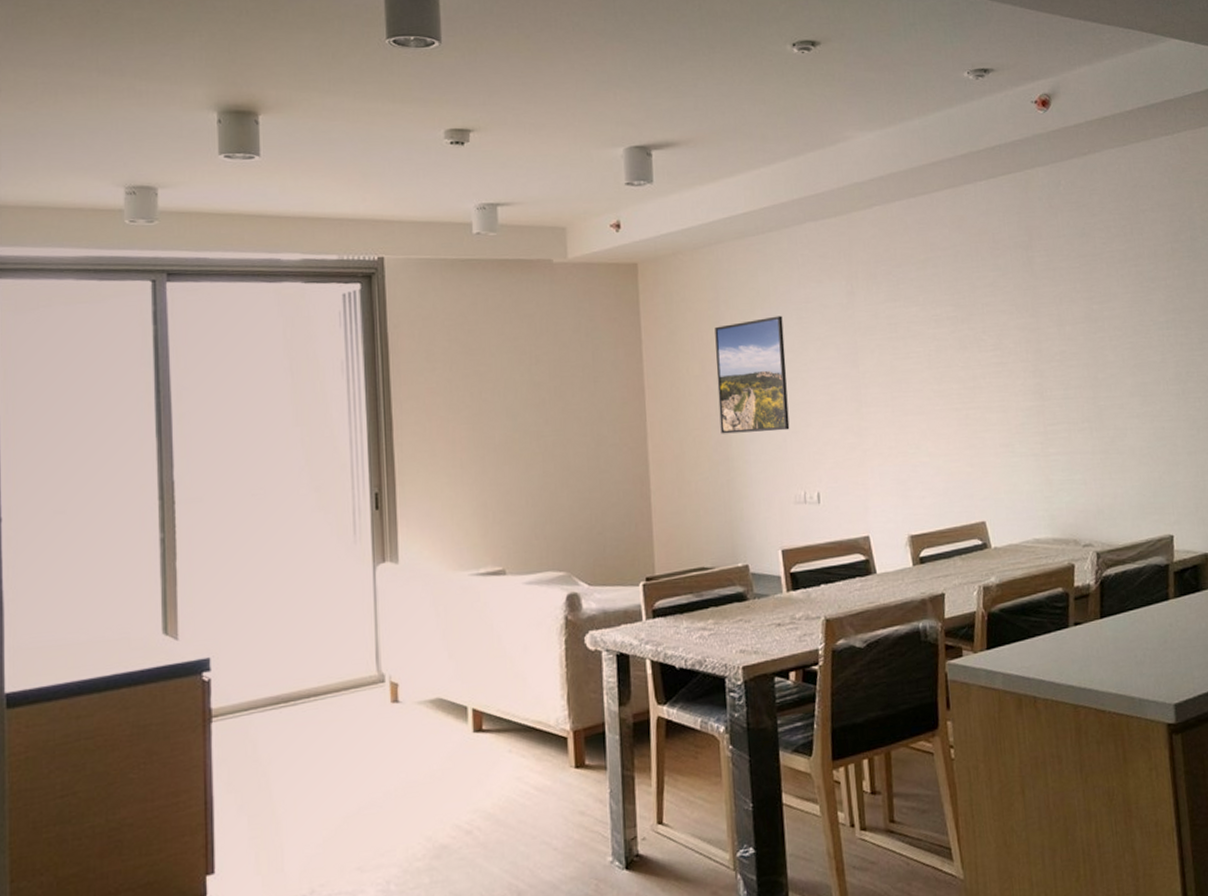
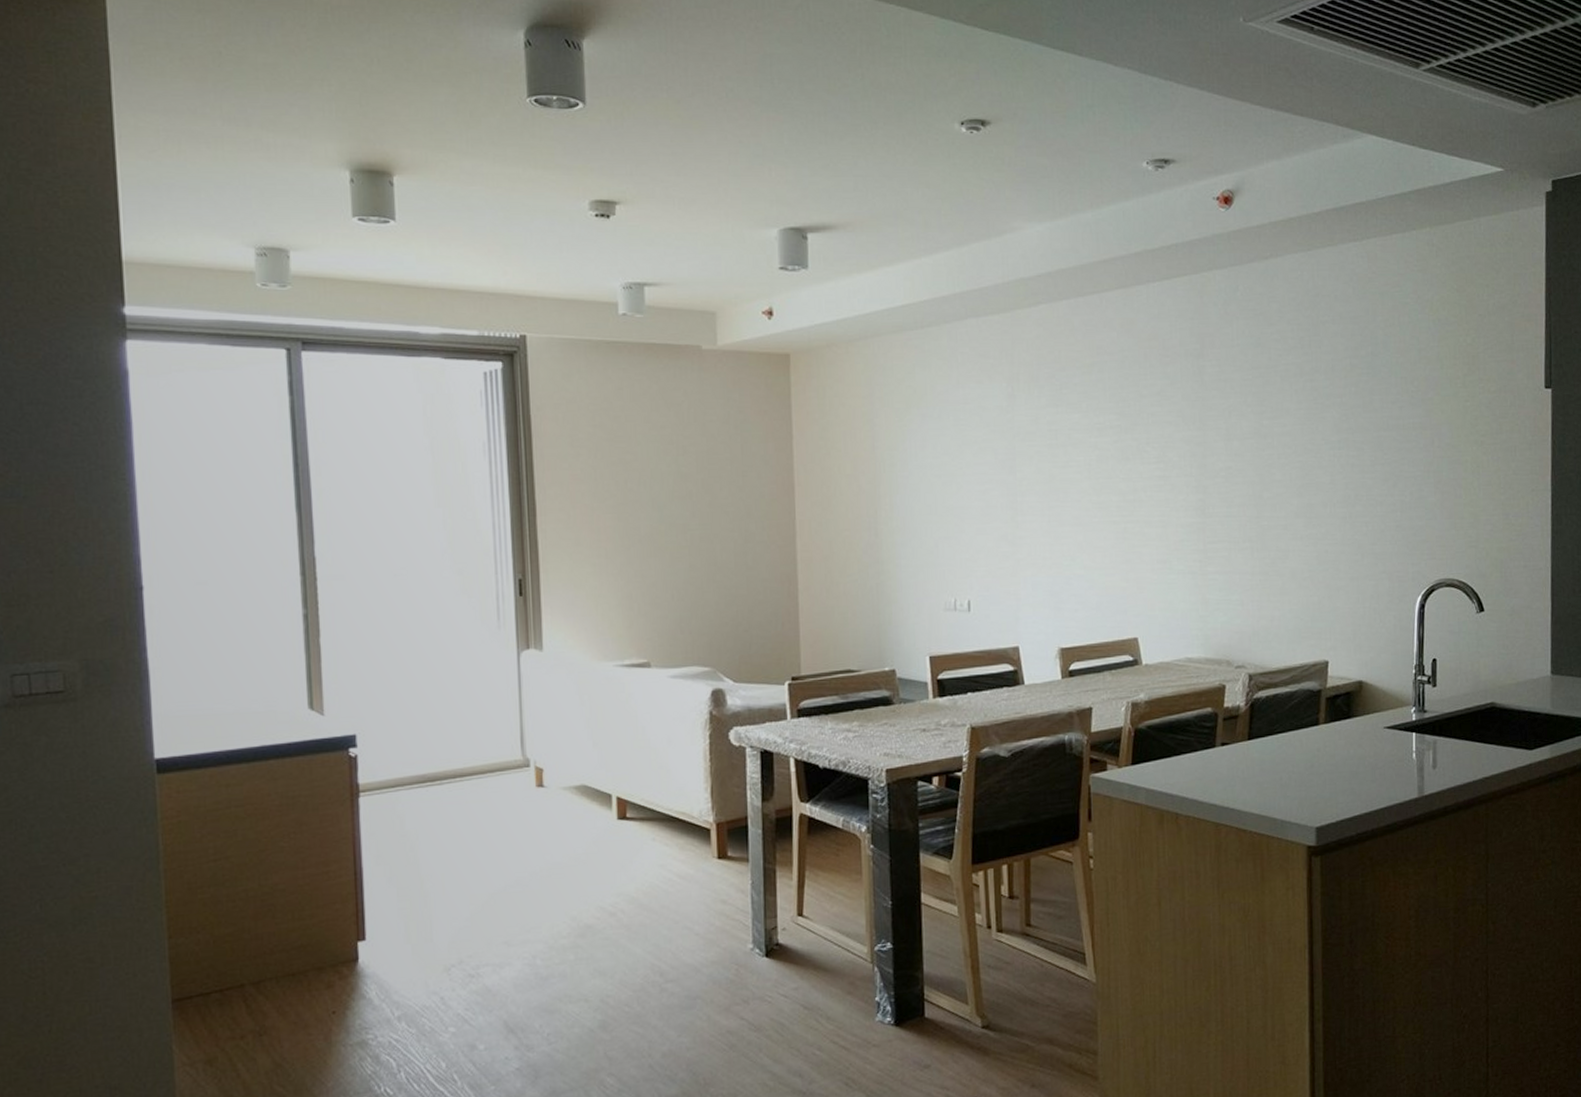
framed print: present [715,315,790,434] -> none [868,416,942,536]

